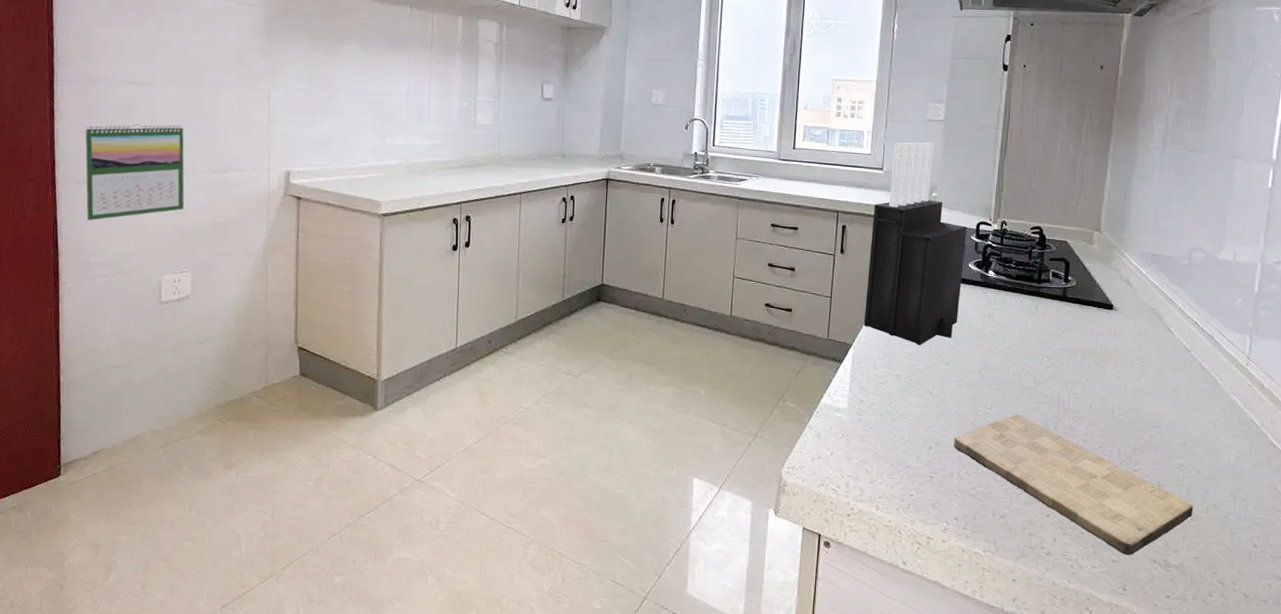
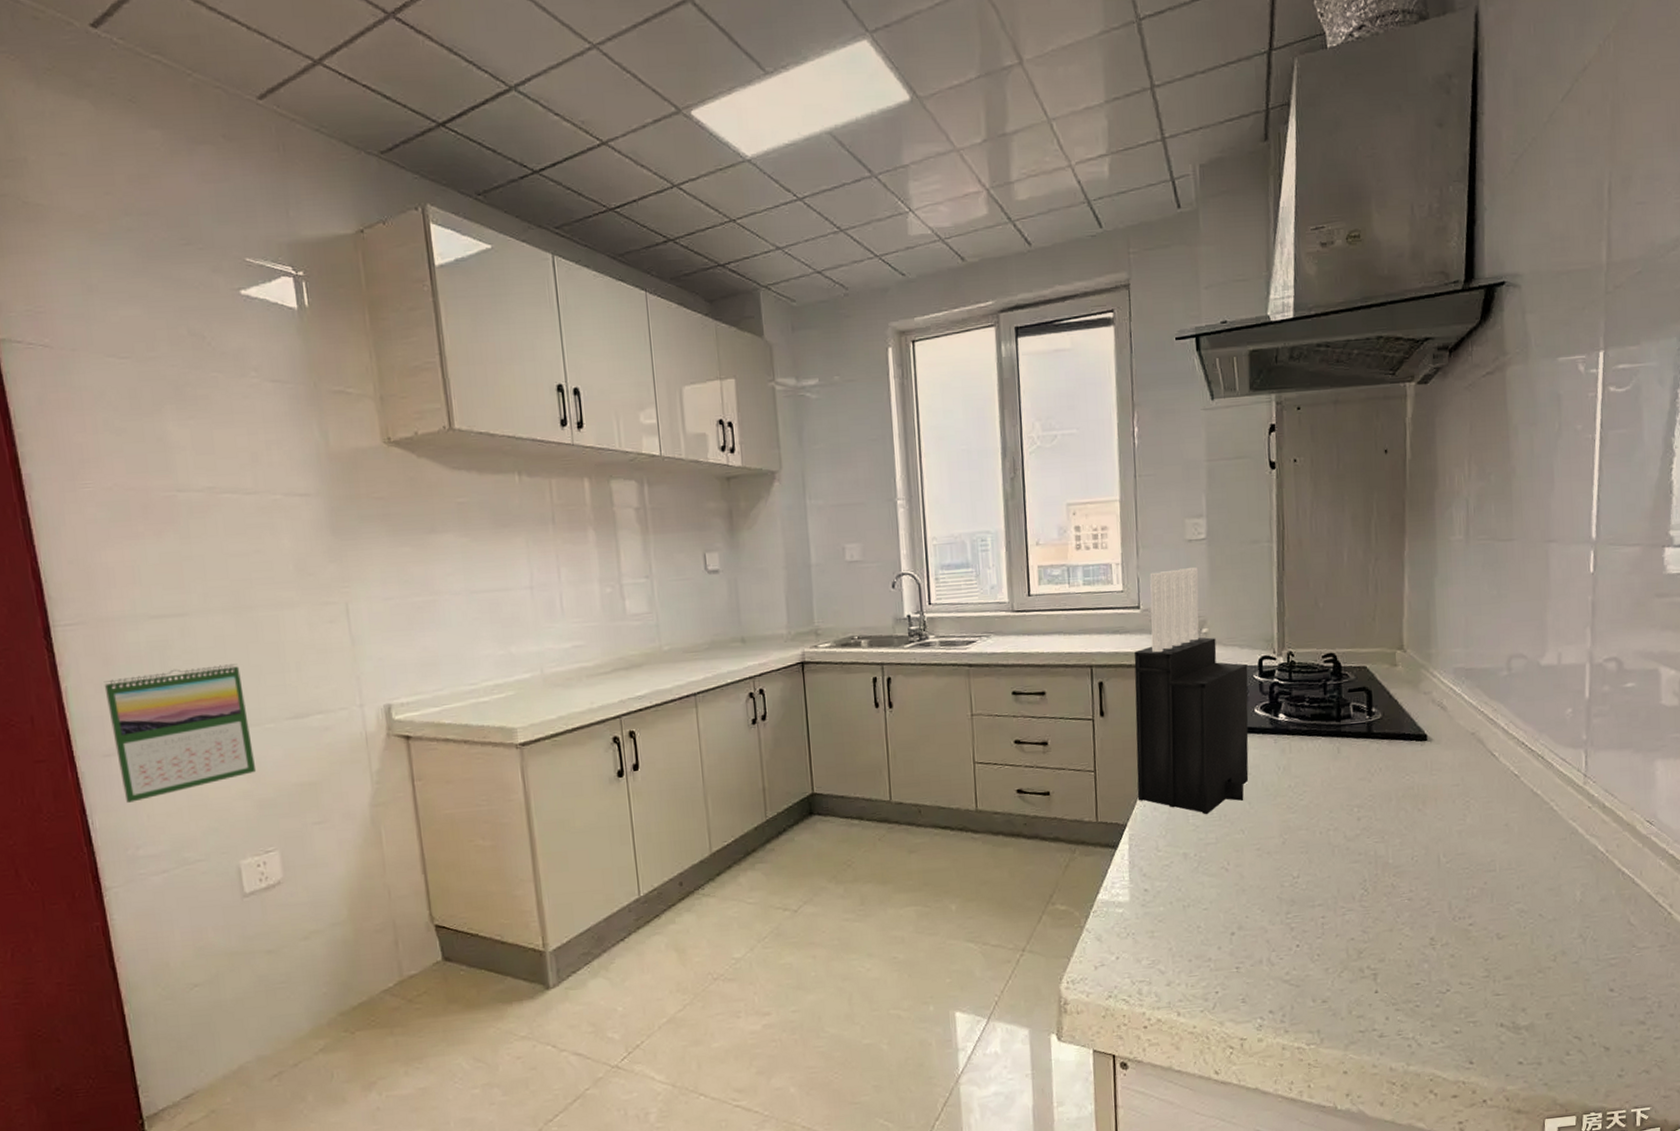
cutting board: present [954,414,1194,556] -> none [1259,879,1540,1024]

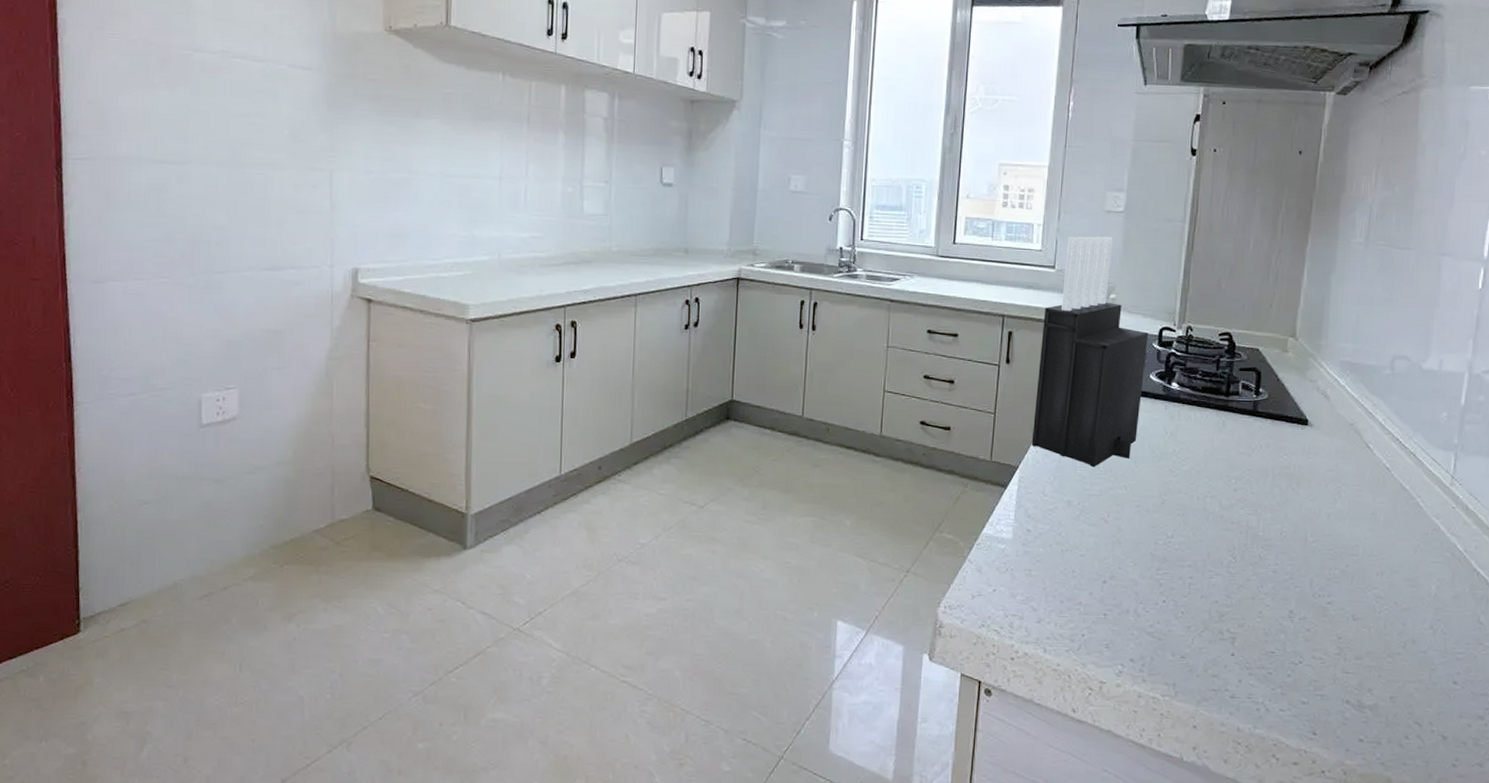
calendar: present [103,664,257,803] -> none [103,211,229,328]

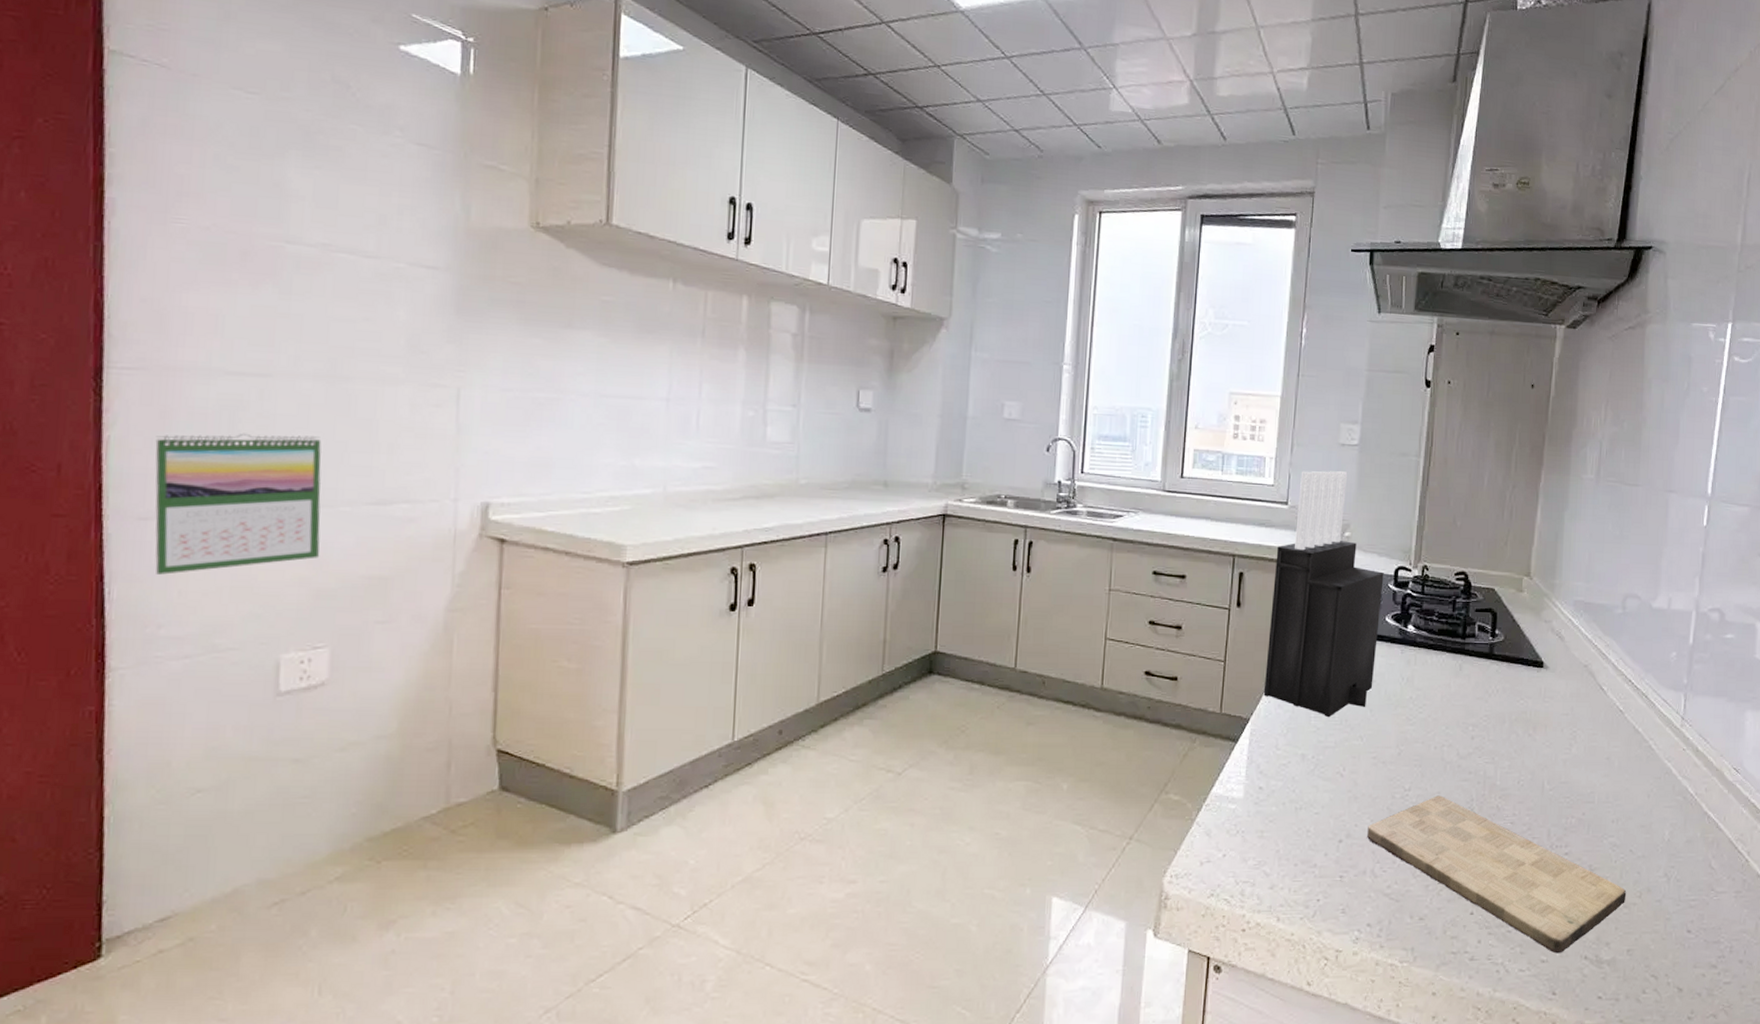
calendar: none [103,211,229,328] -> present [155,433,322,575]
cutting board: none [1131,543,1391,697] -> present [1367,795,1627,954]

